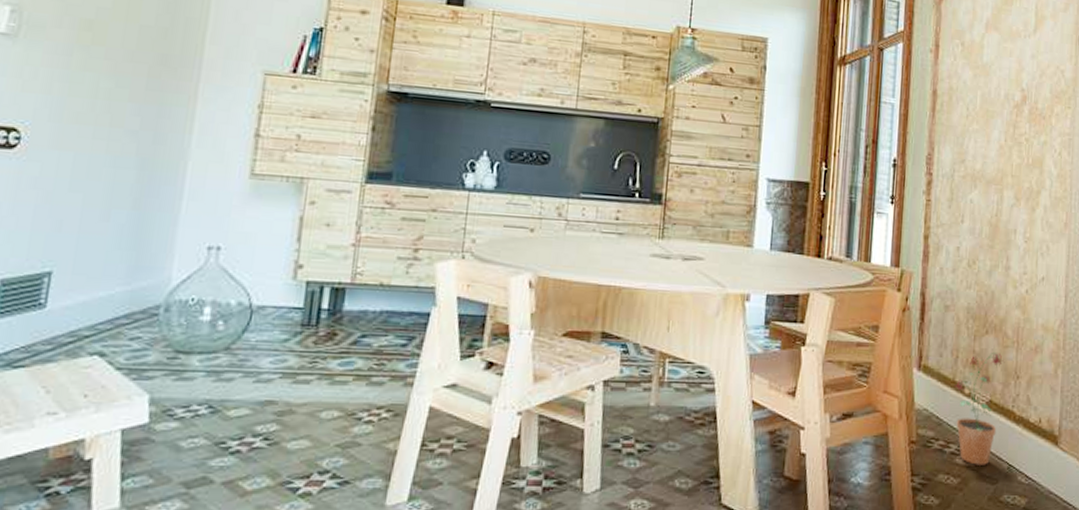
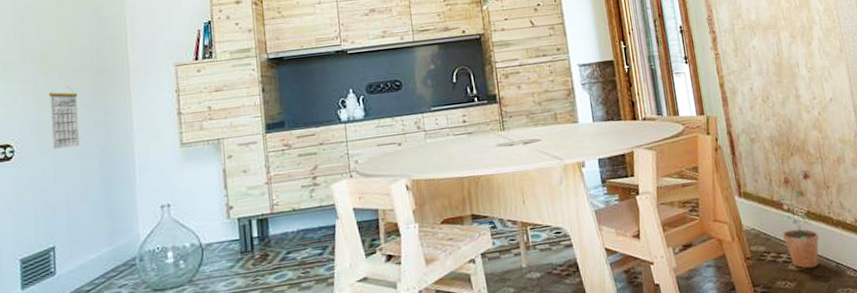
calendar: none [77,69,125,150] -> present [48,86,79,150]

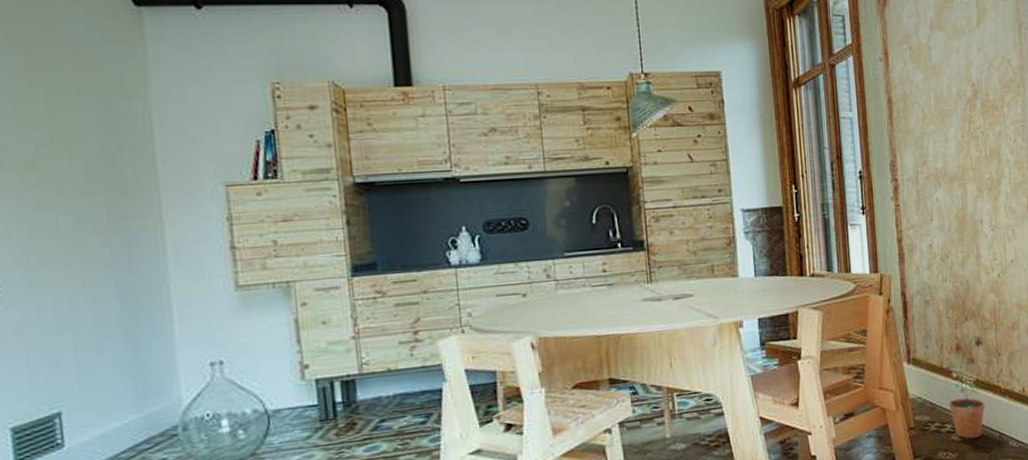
calendar: present [48,86,79,150] -> none [40,205,90,288]

